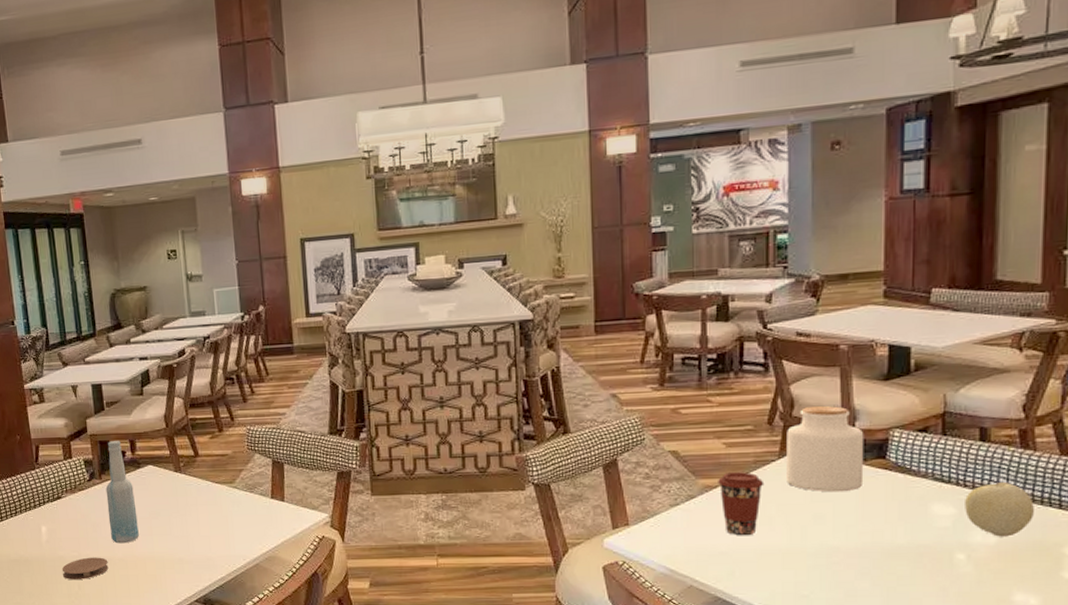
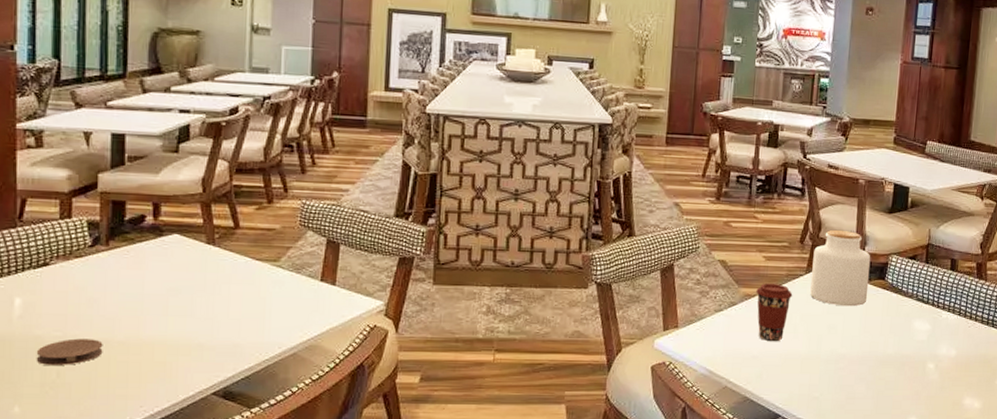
bottle: present [105,441,139,544] -> none [111,202,151,324]
fruit: present [965,482,1034,537] -> none [936,305,983,351]

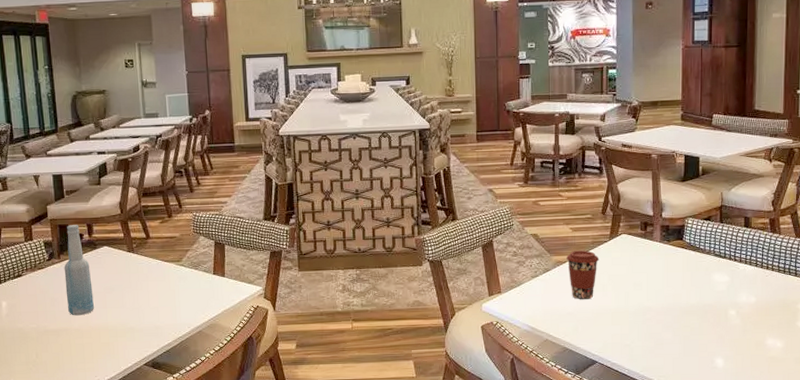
coaster: present [36,338,103,365] -> none [20,328,65,349]
bottle: none [111,202,151,324] -> present [64,225,94,316]
jar: present [810,229,871,307] -> none [615,200,668,266]

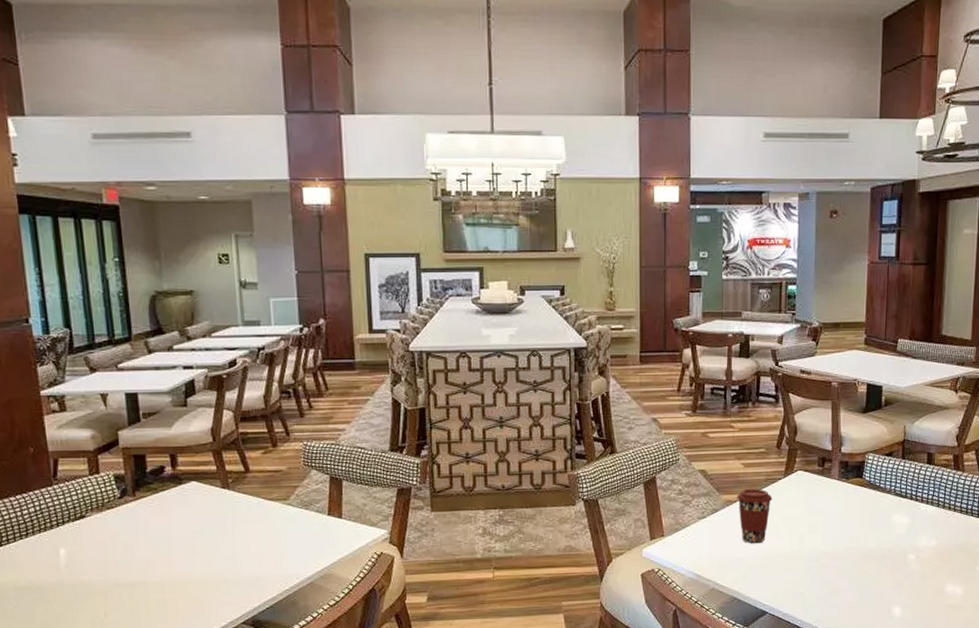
bottle: present [64,225,94,316] -> none [140,455,179,566]

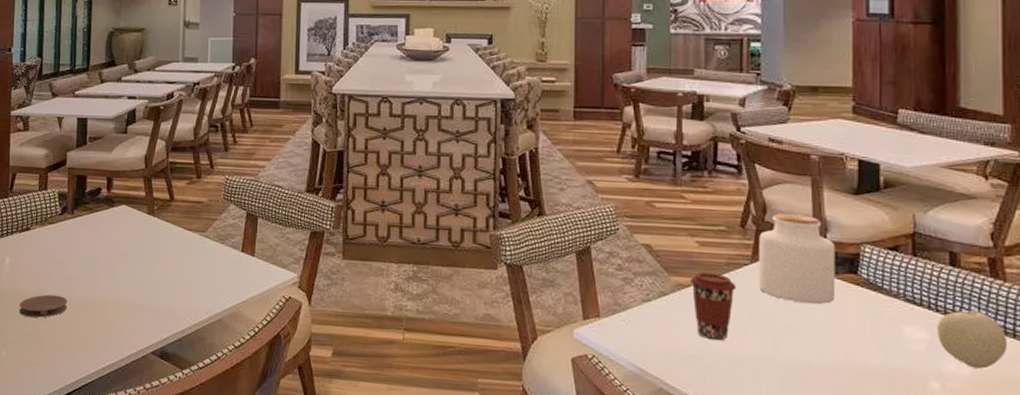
coaster: none [84,581,142,606] -> present [19,294,68,318]
jar: none [790,432,848,506] -> present [759,212,836,305]
fruit: none [916,497,962,541] -> present [937,310,1007,369]

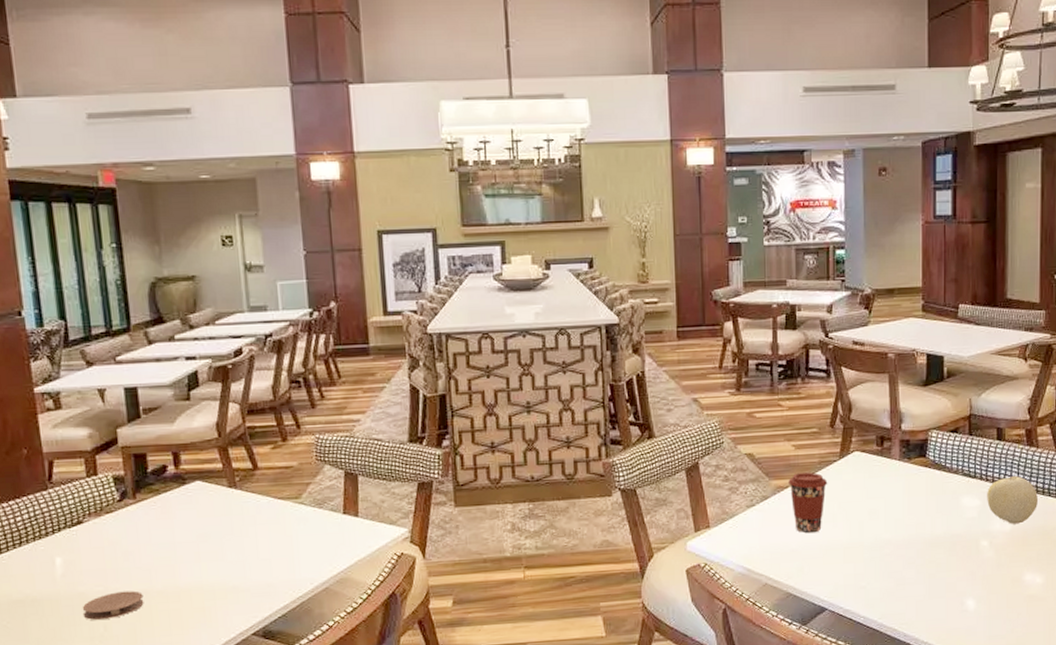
jar: present [759,212,836,305] -> none [846,409,909,490]

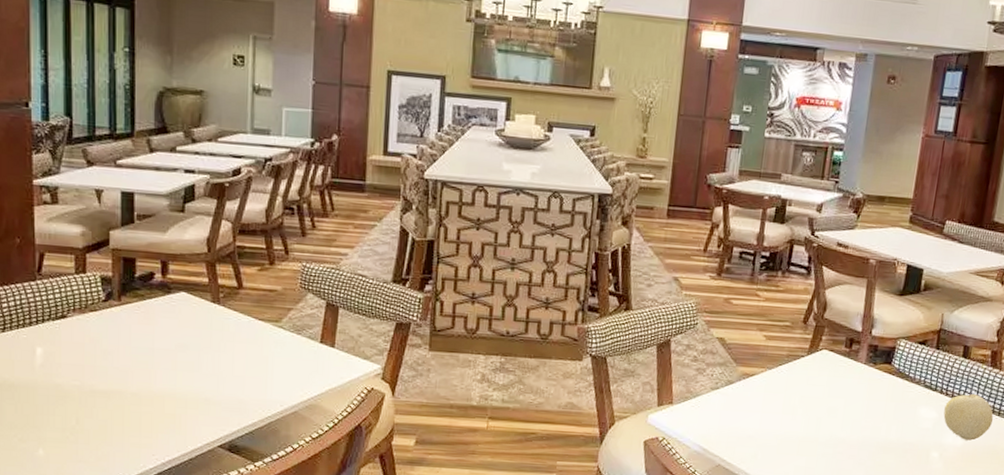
coaster: present [82,590,144,620] -> none [57,388,118,413]
coffee cup: present [788,472,828,533] -> none [755,363,793,423]

